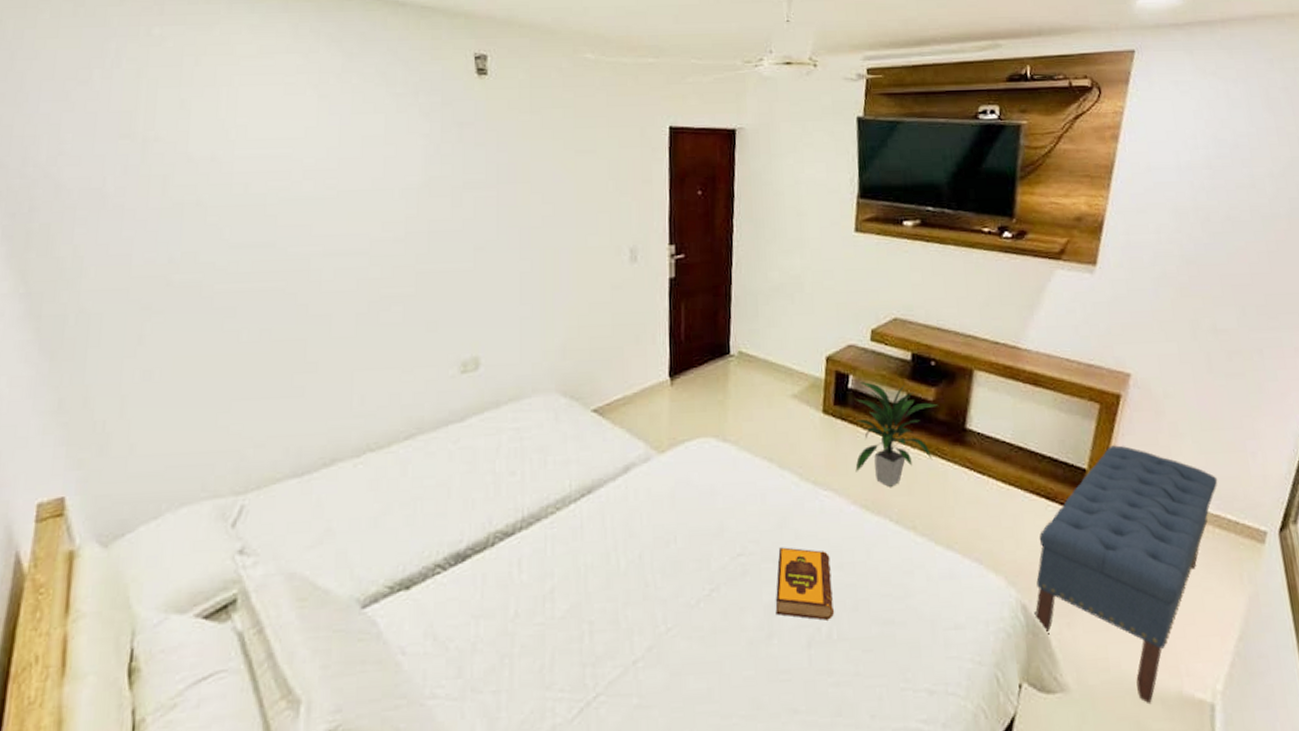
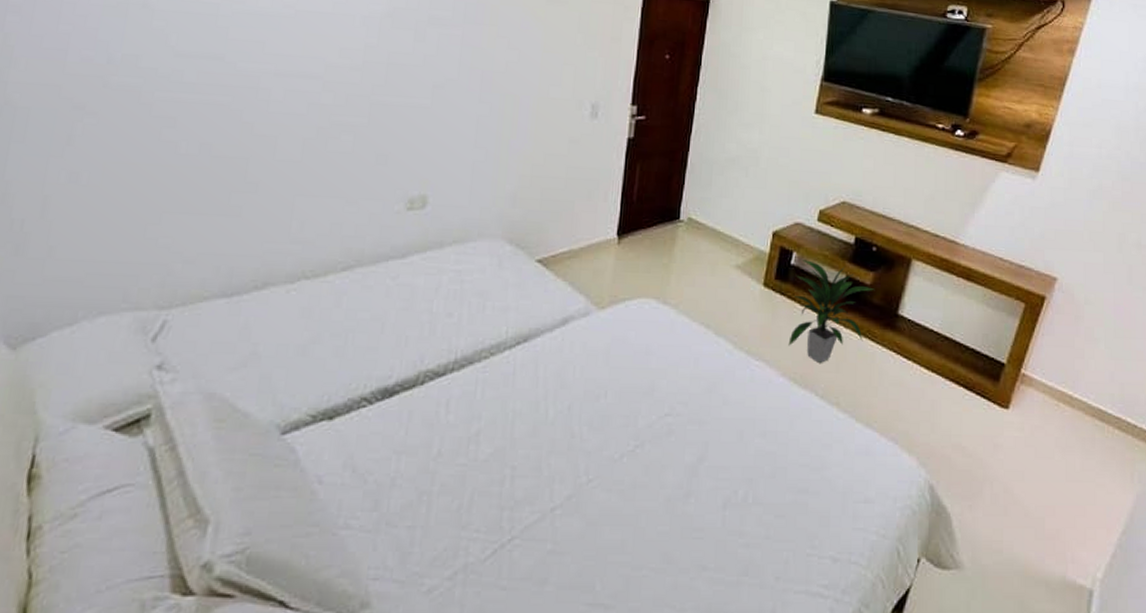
hardback book: present [775,547,834,620] -> none [696,411,754,484]
bench: present [1035,445,1218,705] -> none [940,344,1123,586]

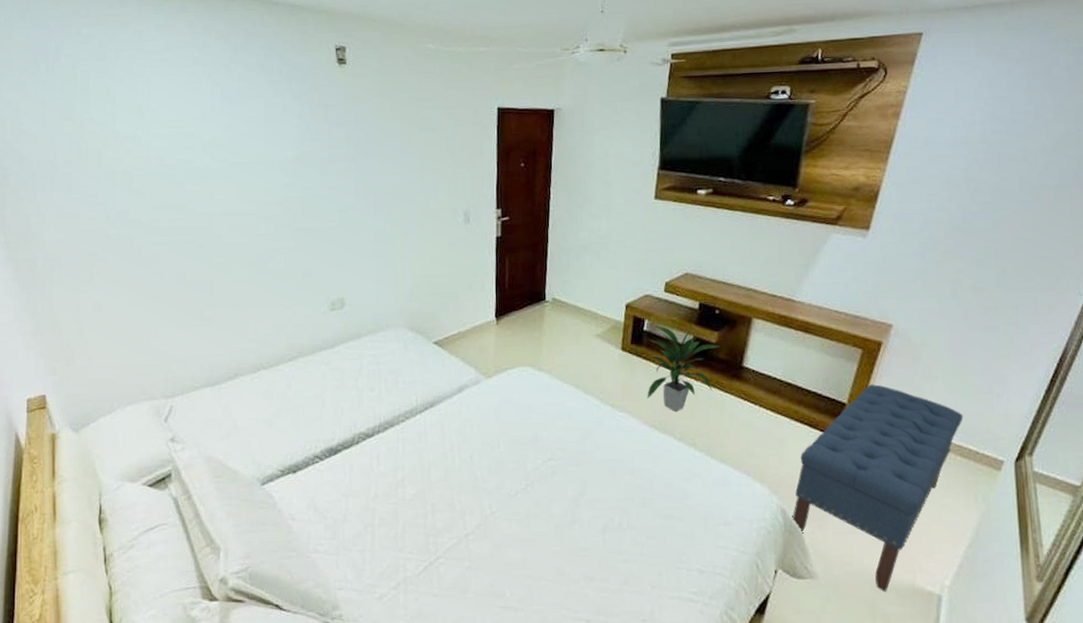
bench: none [940,344,1123,586] -> present [792,384,964,593]

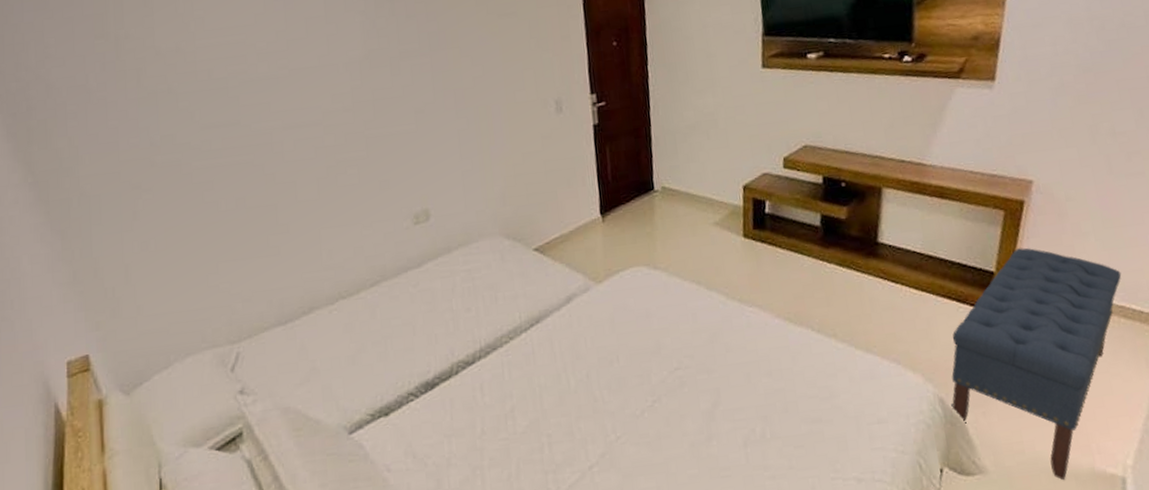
indoor plant: present [647,325,721,411] -> none [773,205,851,300]

